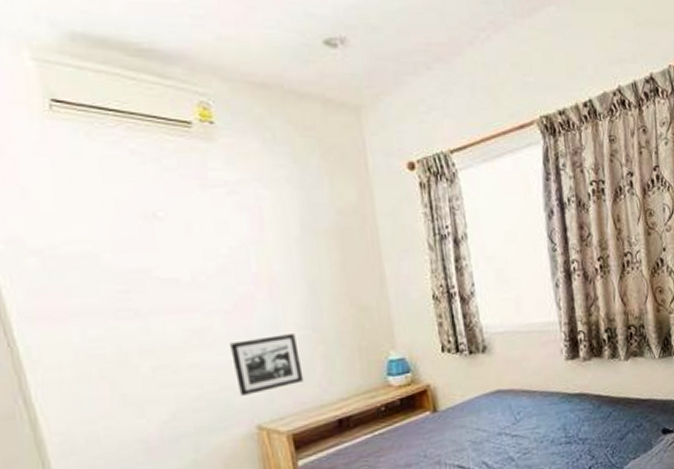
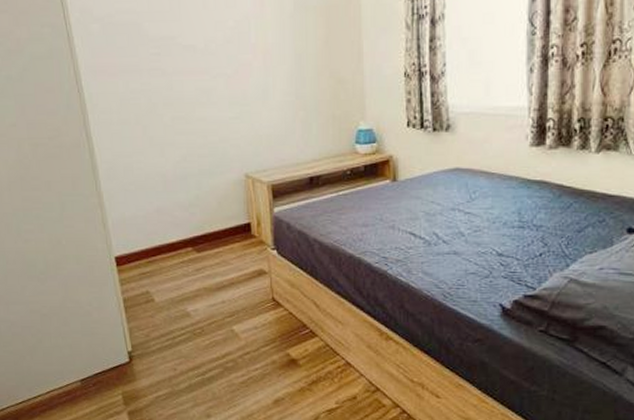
picture frame: present [230,333,304,396] -> none [230,99,285,148]

